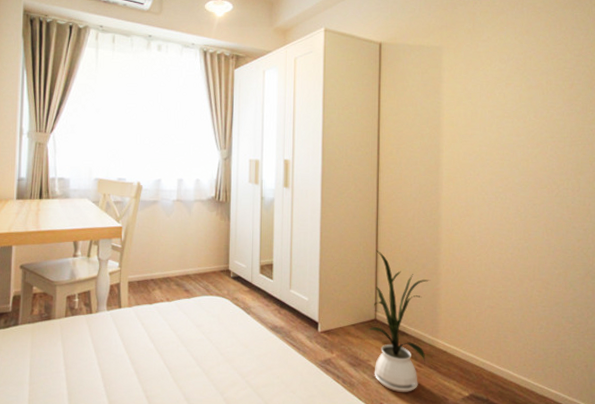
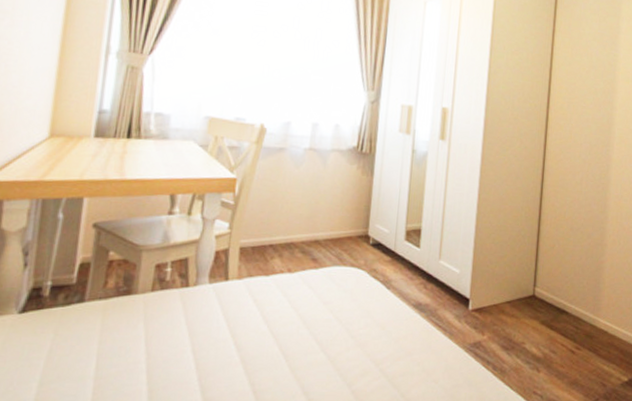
house plant: present [367,250,431,393] -> none [524,216,596,380]

